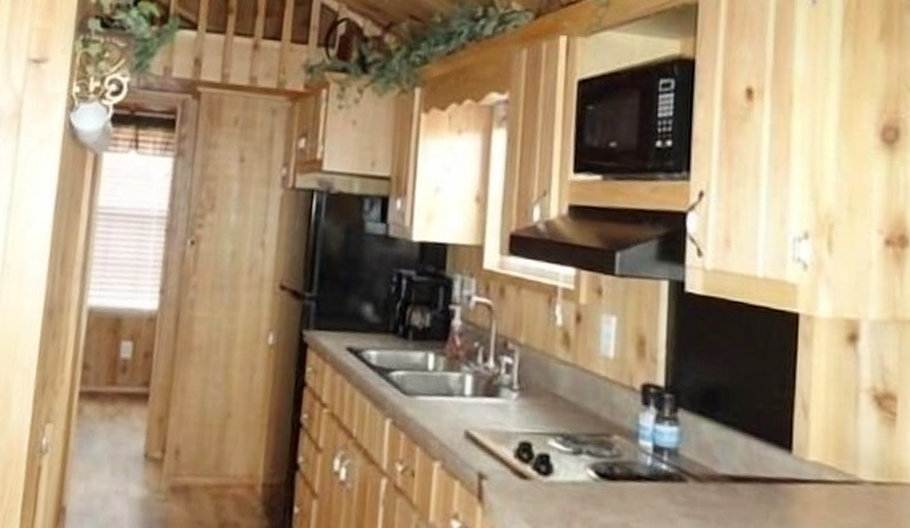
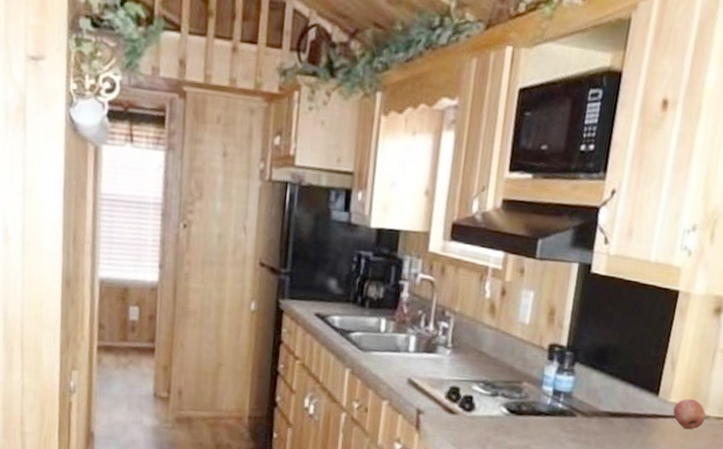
fruit: none [815,455,860,500] -> present [673,398,706,430]

